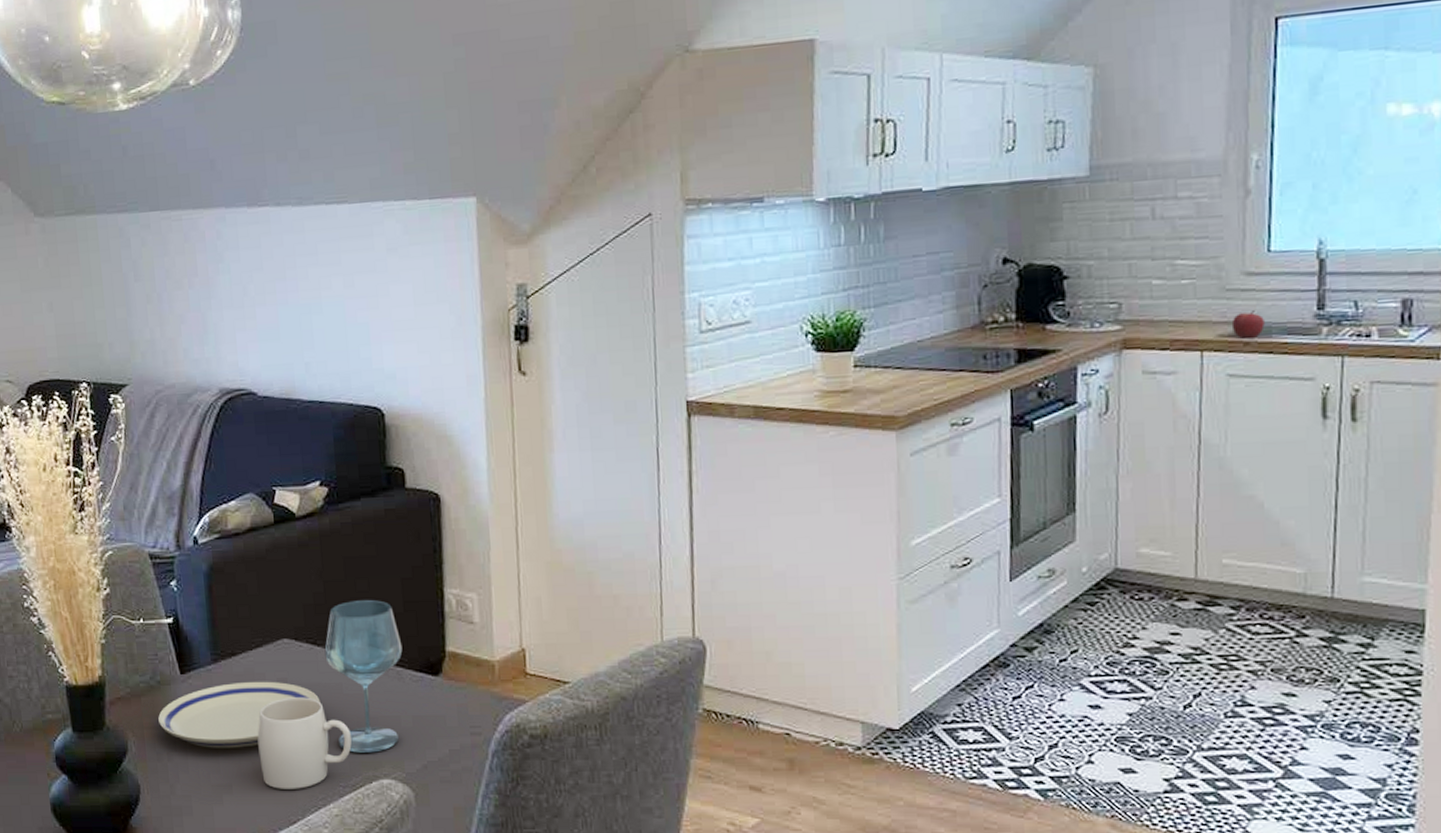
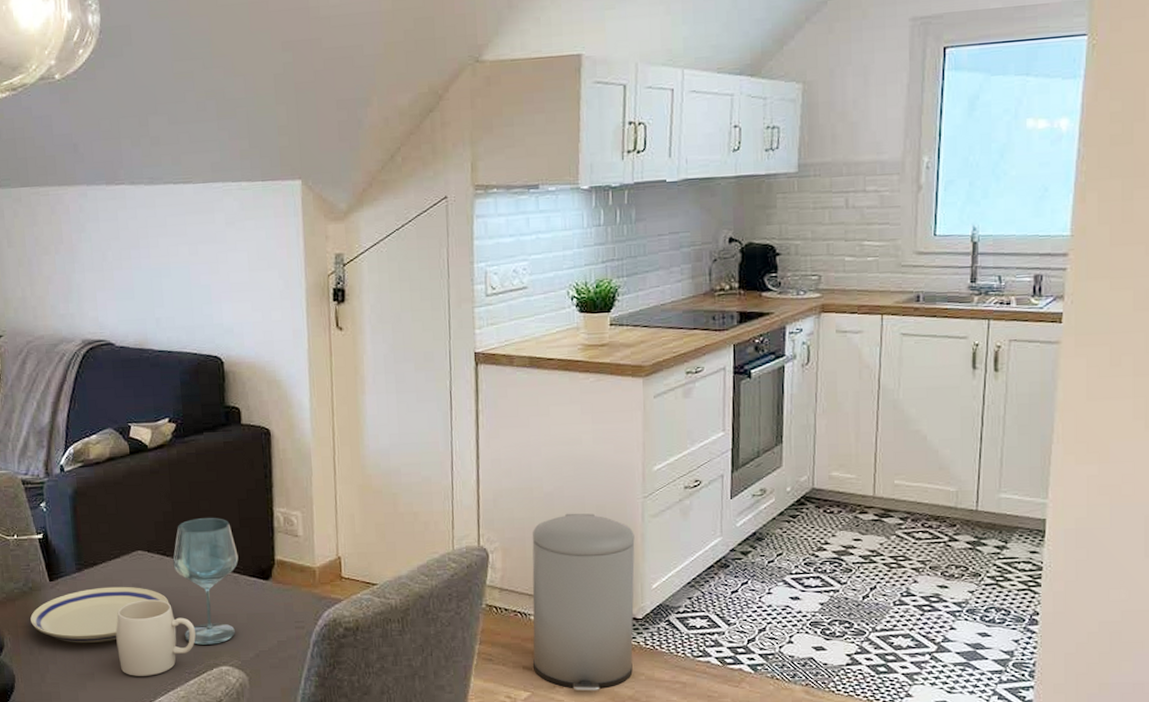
pedal bin: none [759,597,889,819] -> present [532,513,635,692]
fruit: present [1231,311,1265,340] -> none [905,283,930,306]

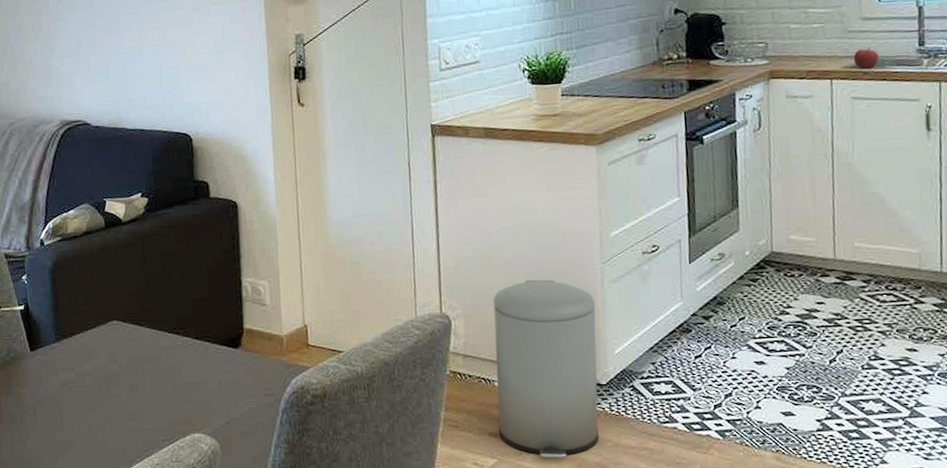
plate: present [30,586,169,644] -> none [12,355,144,412]
mug: present [115,599,196,676] -> none [92,368,169,444]
wine glass: present [172,518,239,645] -> none [146,288,209,412]
fruit: none [905,283,930,306] -> present [853,47,879,70]

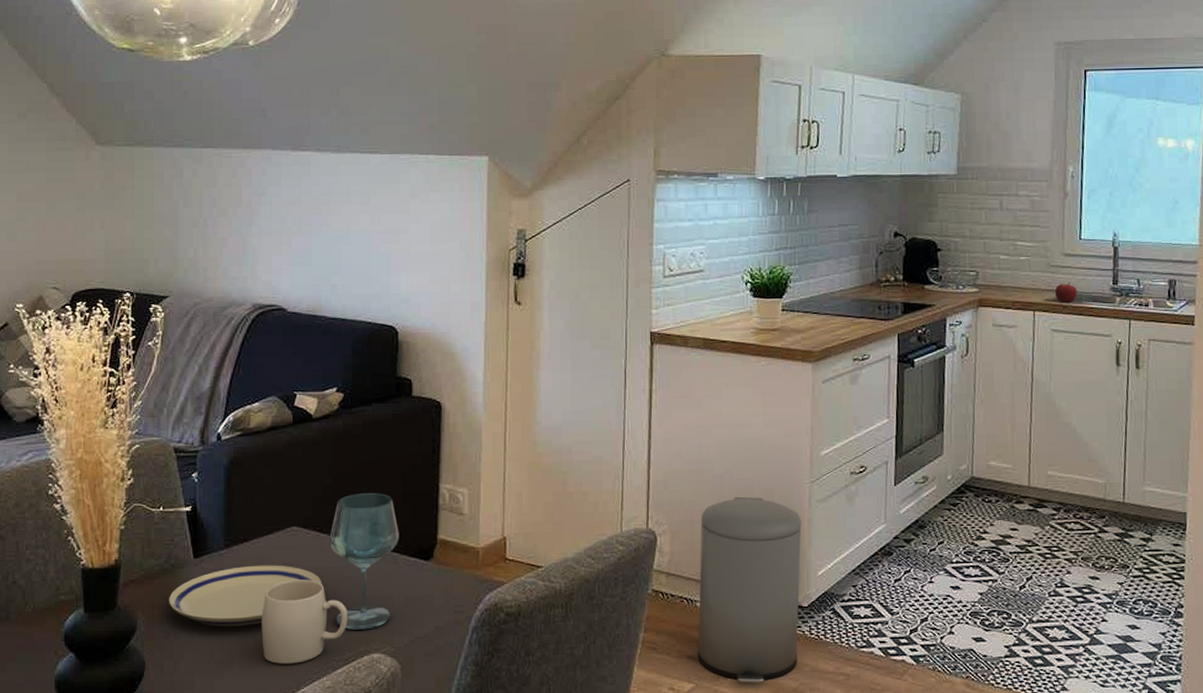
plate: none [12,355,144,412] -> present [169,565,322,628]
mug: none [92,368,169,444] -> present [261,579,348,664]
wine glass: none [146,288,209,412] -> present [329,493,399,630]

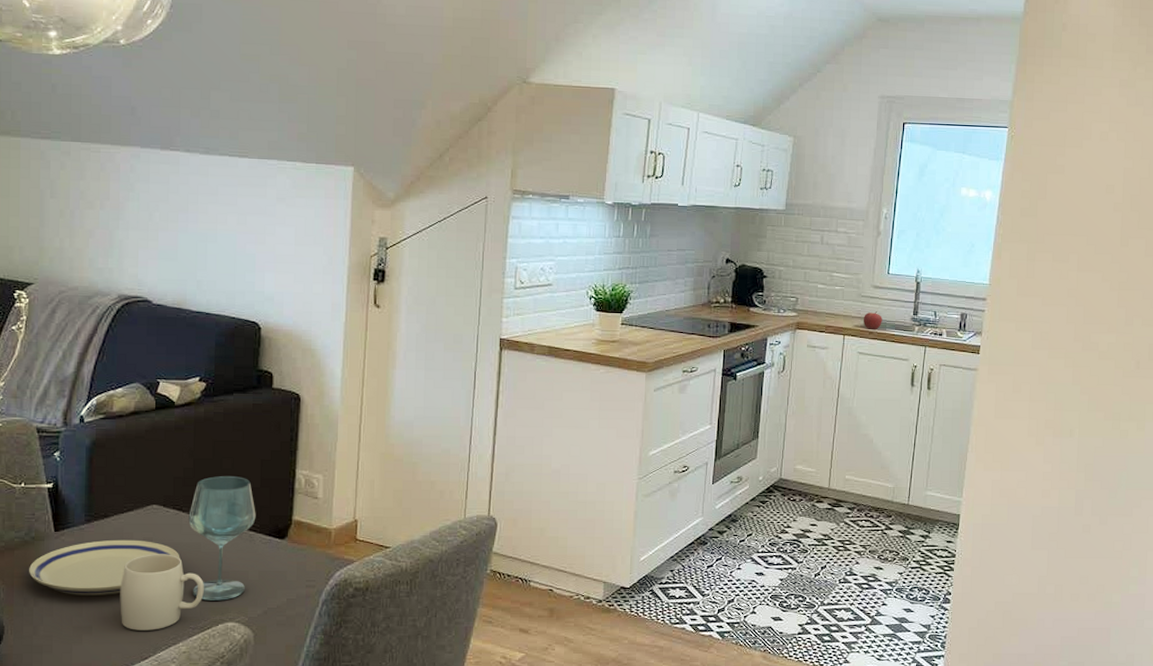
pedal bin: present [698,496,802,683] -> none [529,489,628,654]

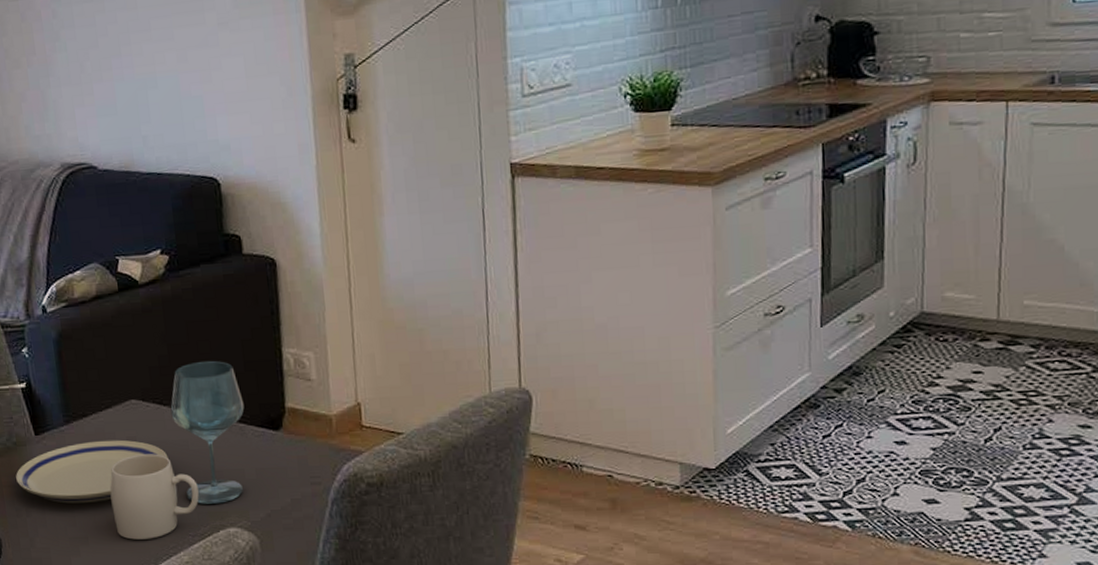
fruit: present [863,312,882,330] -> none [1036,60,1068,89]

